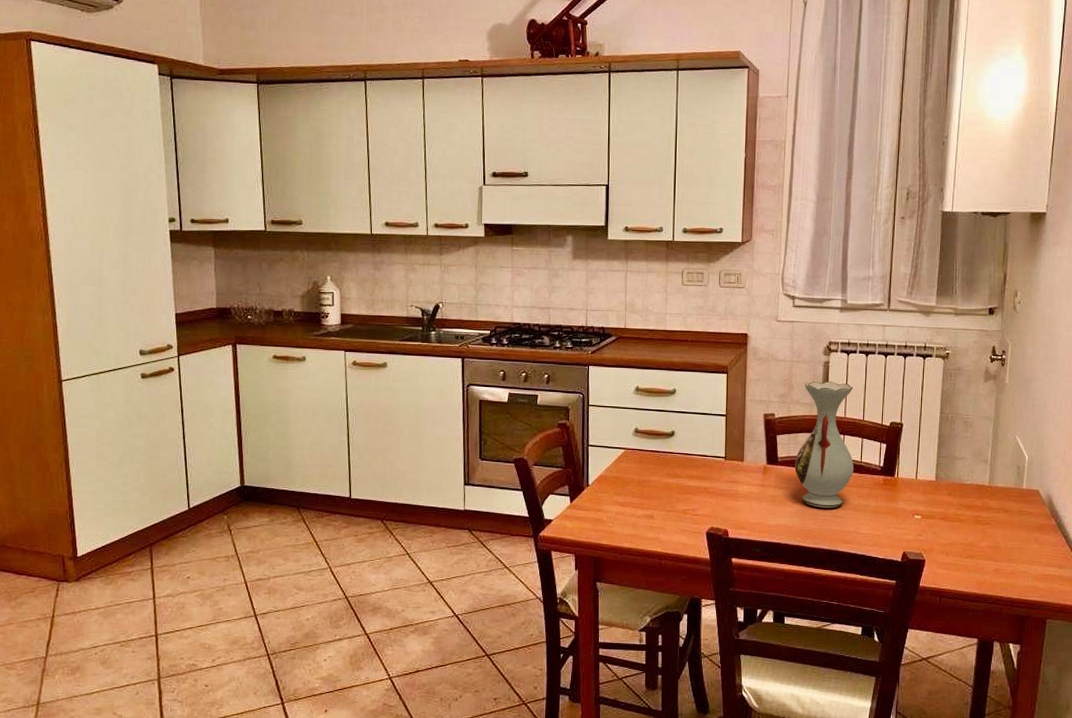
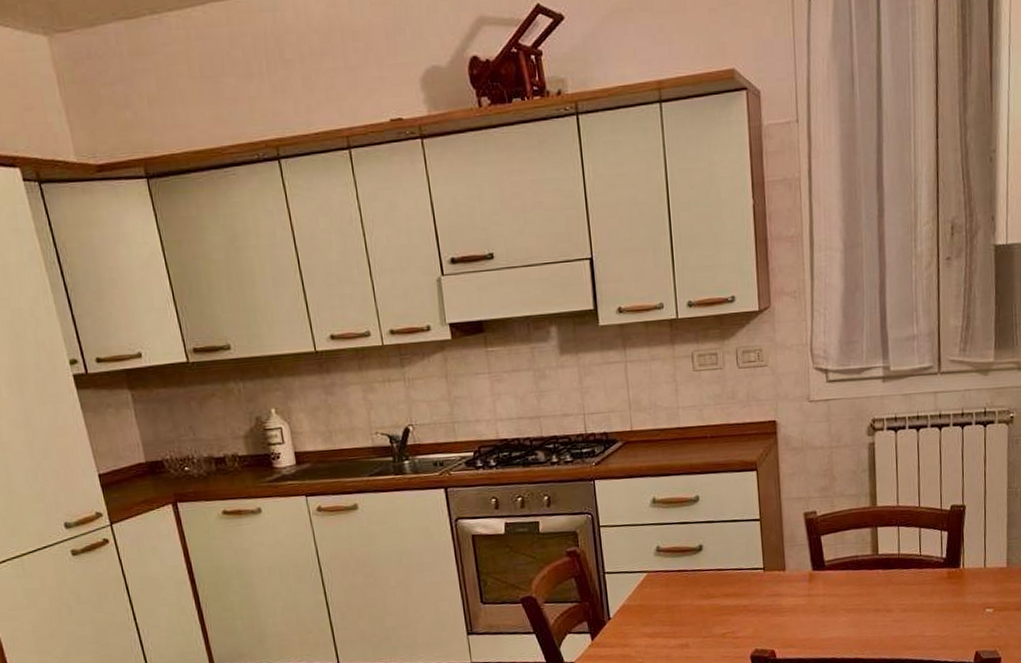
vase: present [794,381,854,508] -> none [844,466,913,613]

